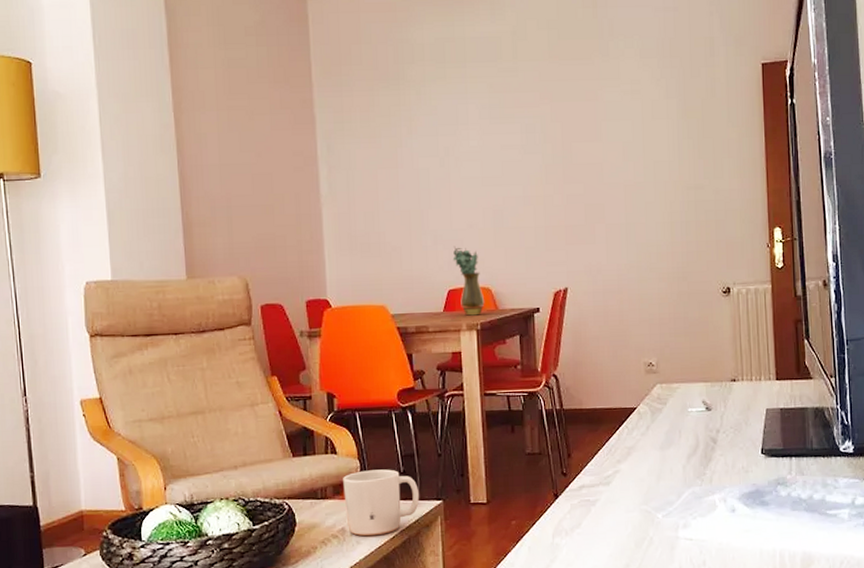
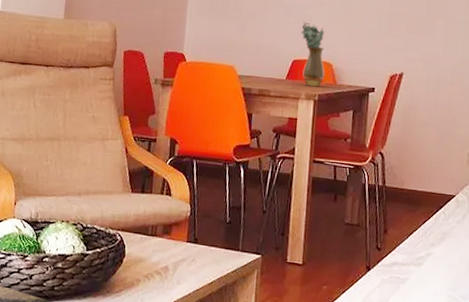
mug: present [343,469,419,537] -> none [171,215,241,279]

